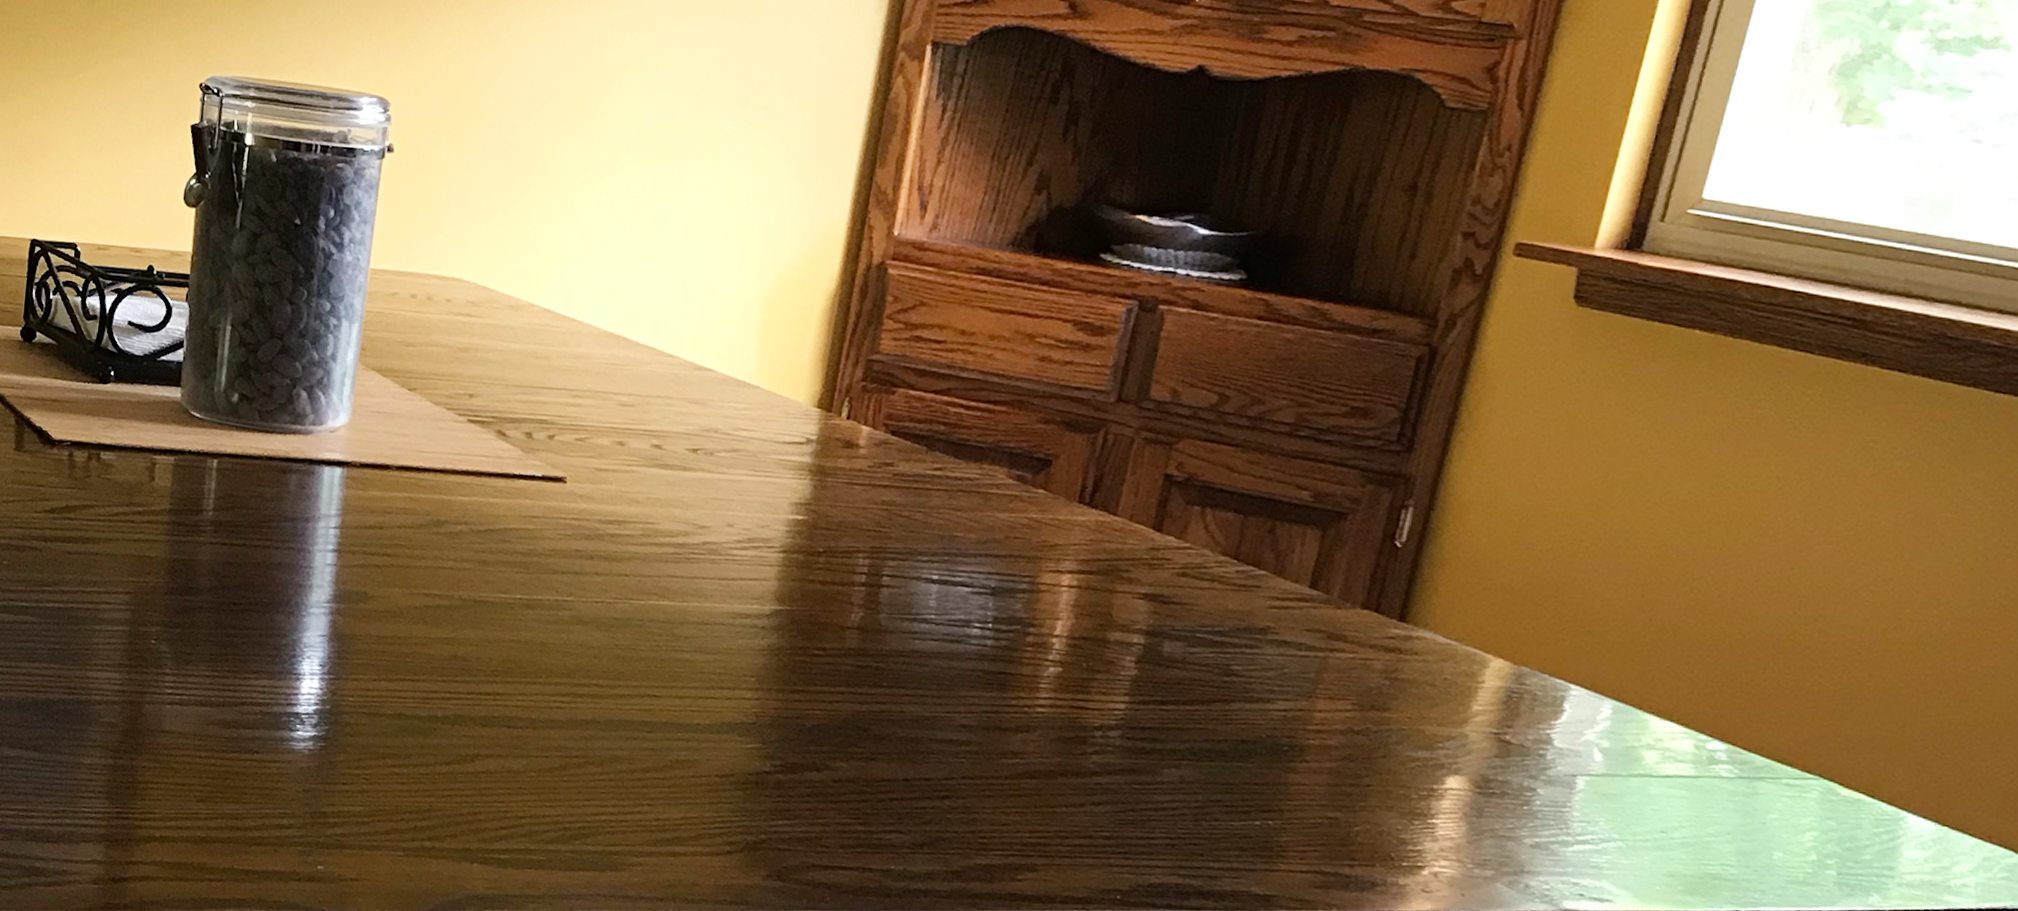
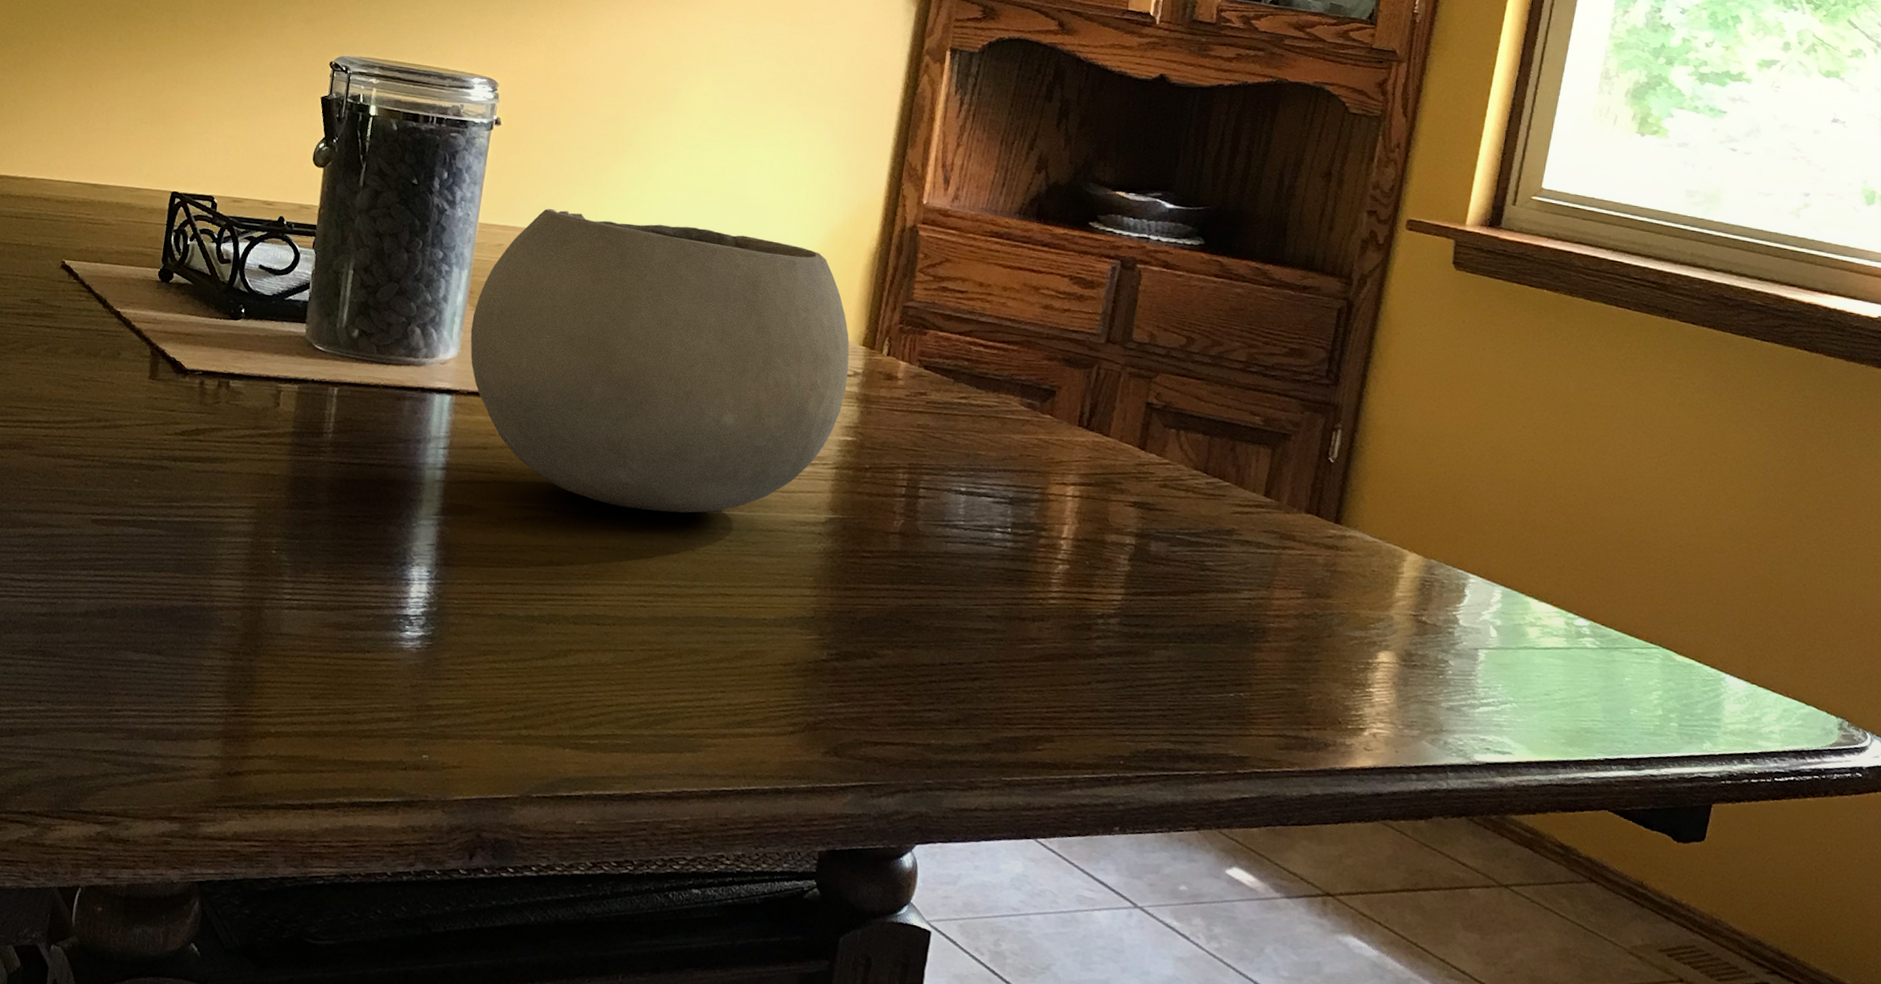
bowl: none [362,250,802,603] -> present [470,209,850,513]

